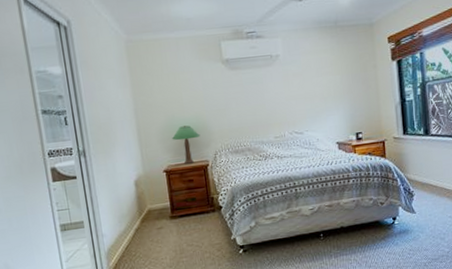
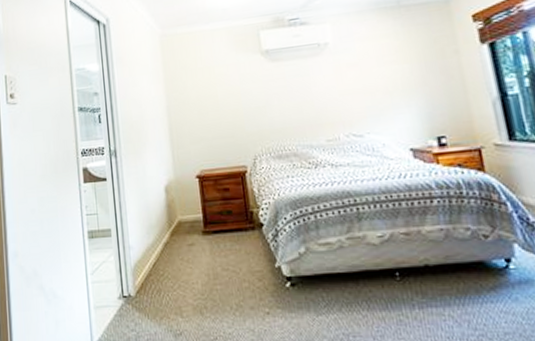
table lamp: present [171,125,201,164] -> none [205,125,238,169]

